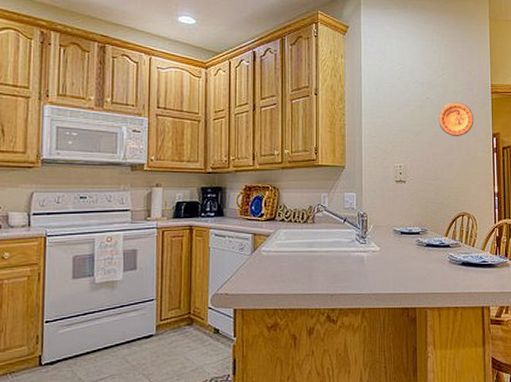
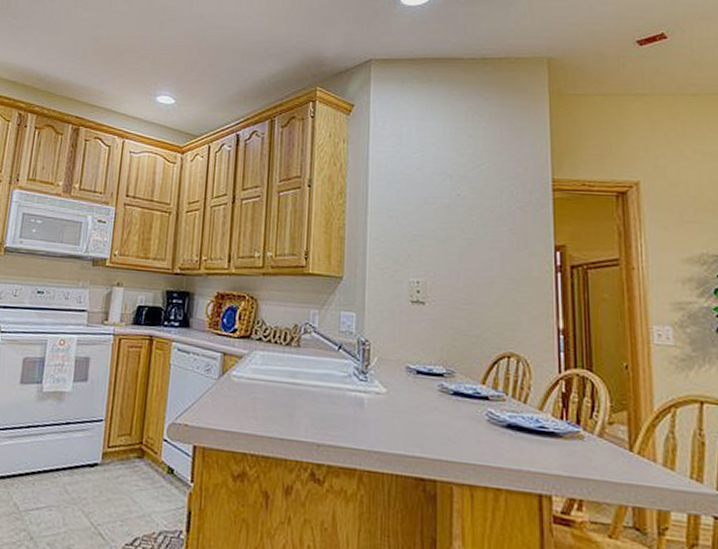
decorative plate: present [438,102,474,136] -> none [473,201,527,247]

